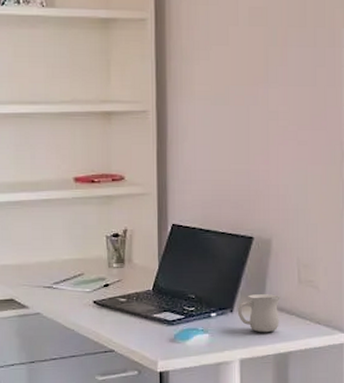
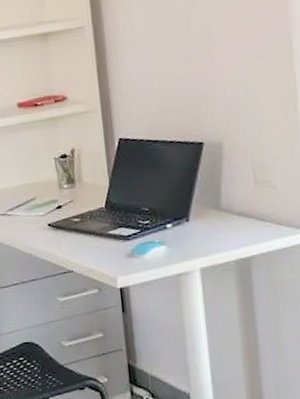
mug: present [237,294,281,333] -> none [193,198,238,240]

